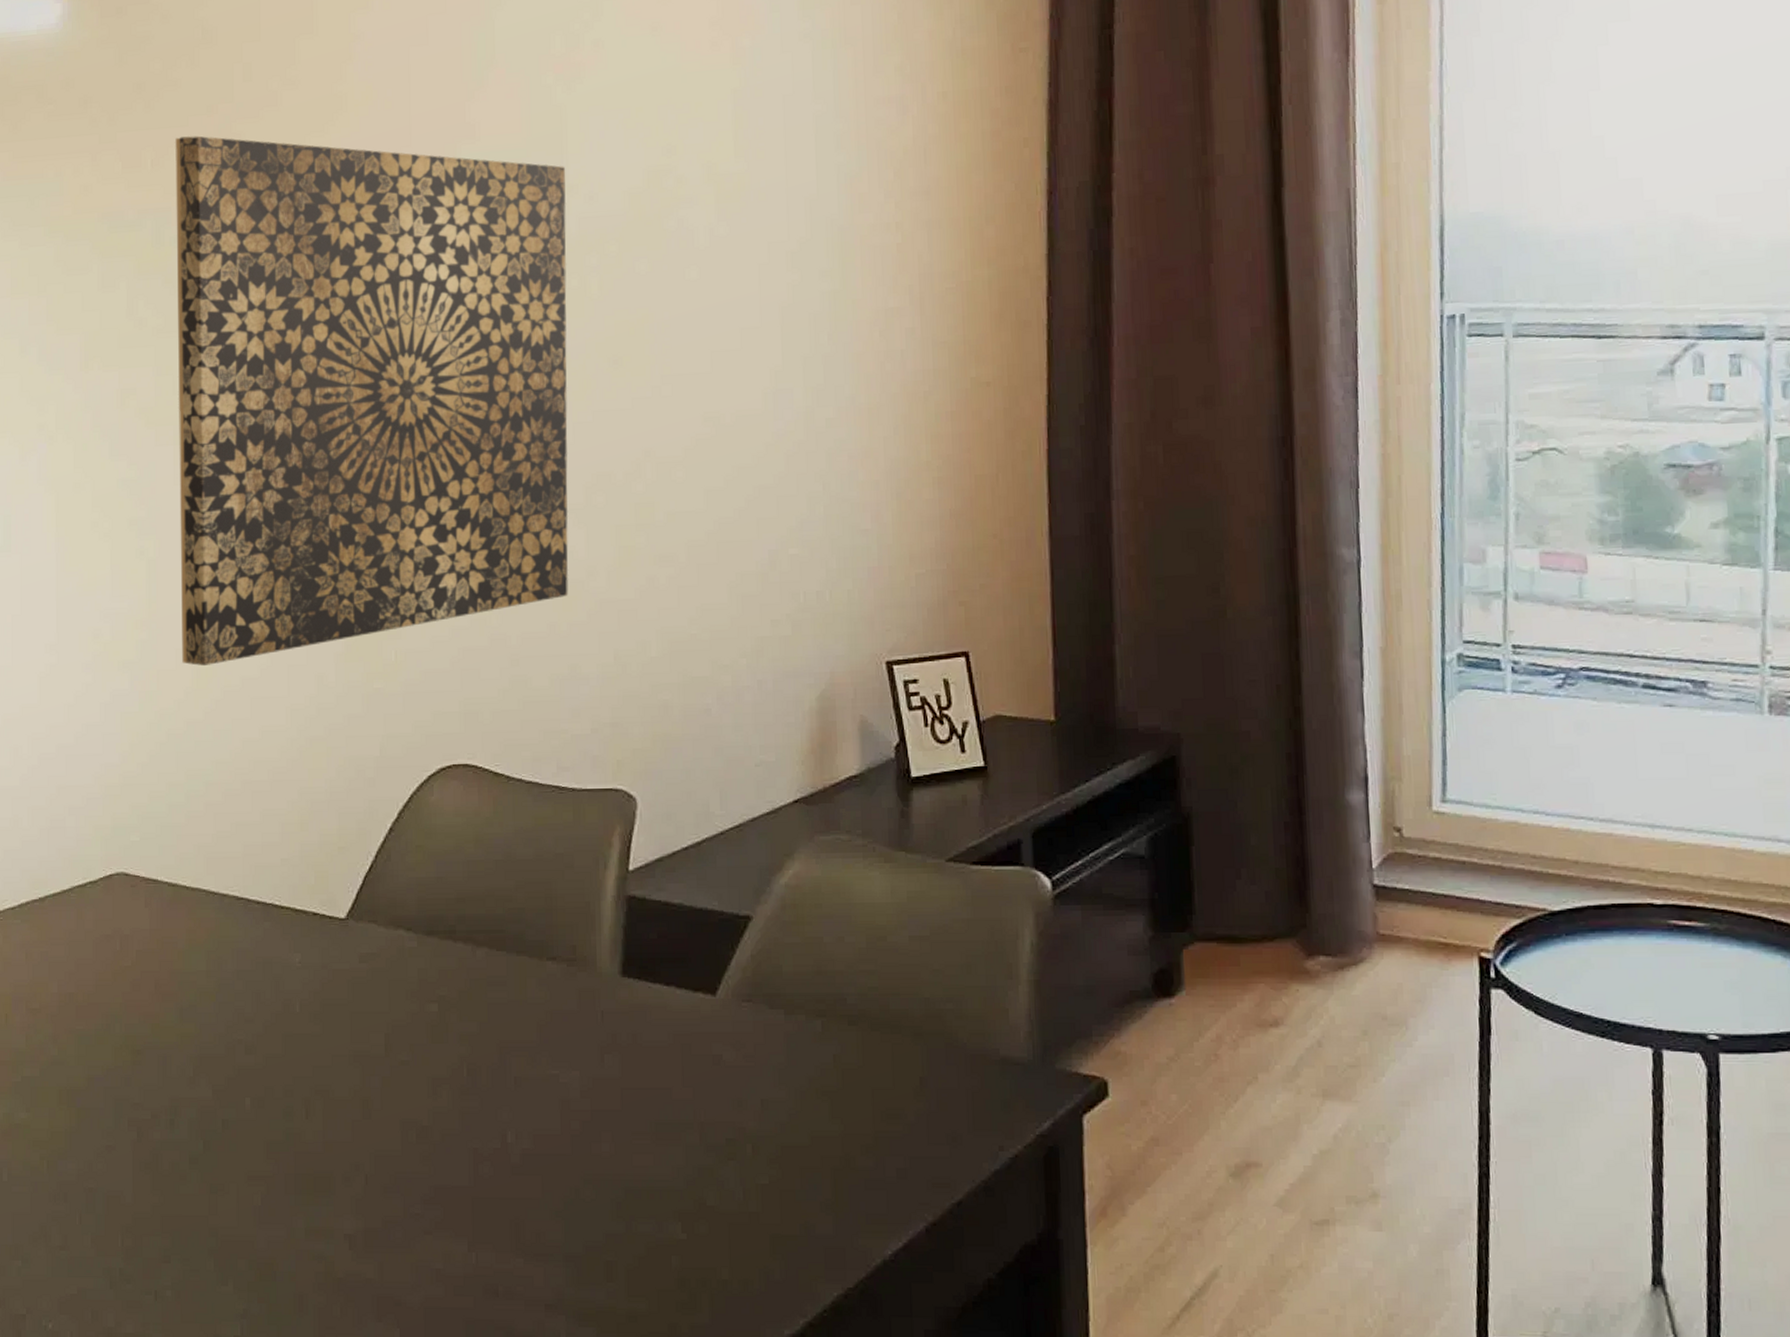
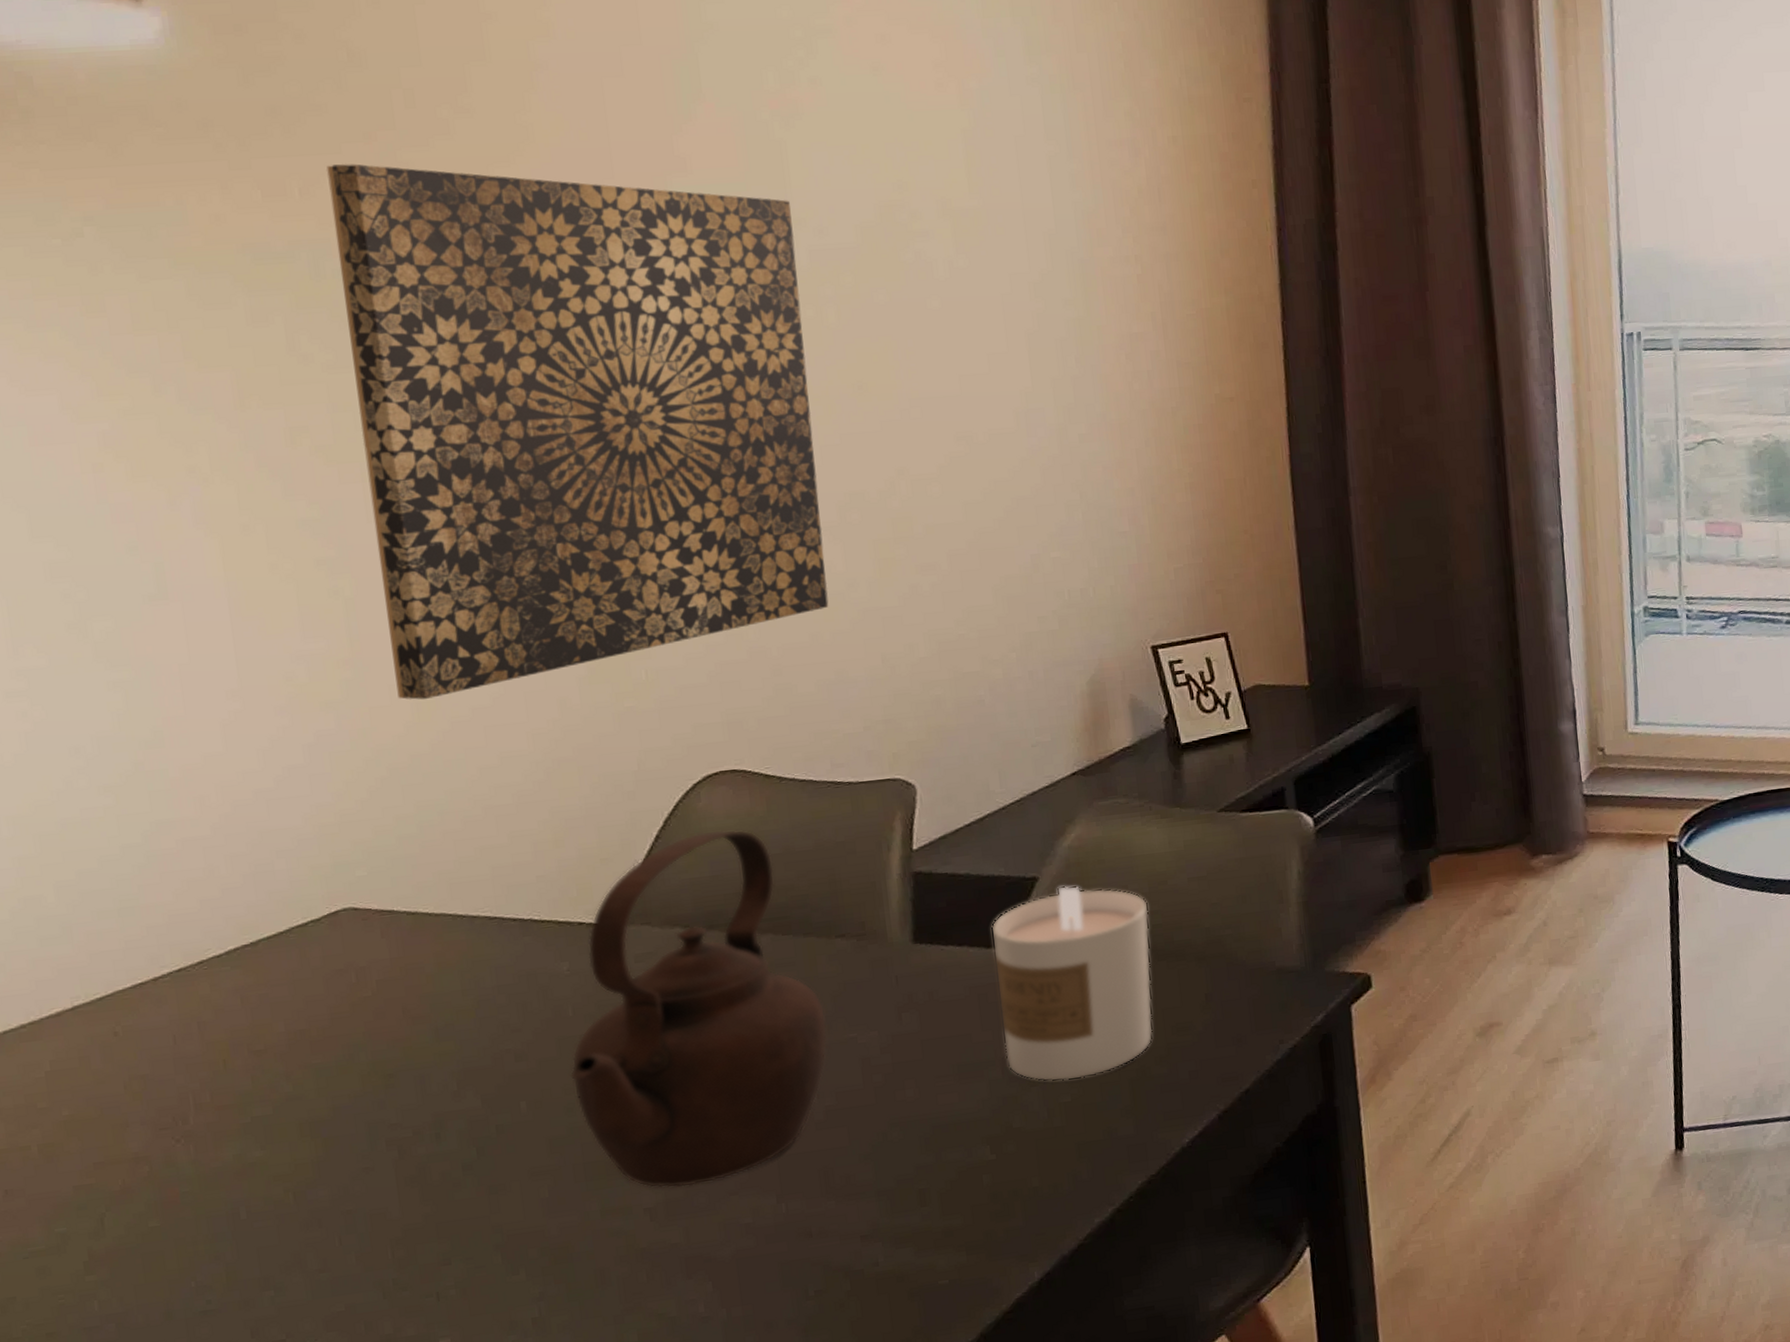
teapot: none [292,827,531,1217] -> present [570,829,829,1188]
candle: none [699,929,866,1158] -> present [991,885,1154,1082]

